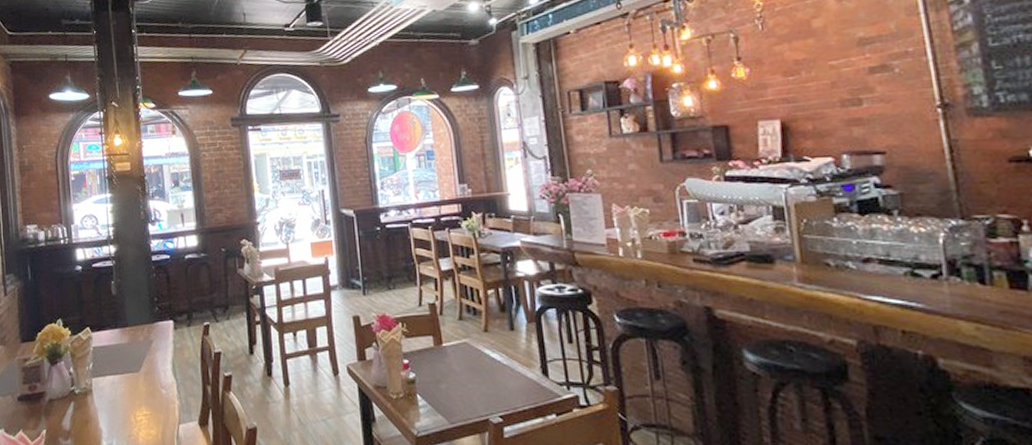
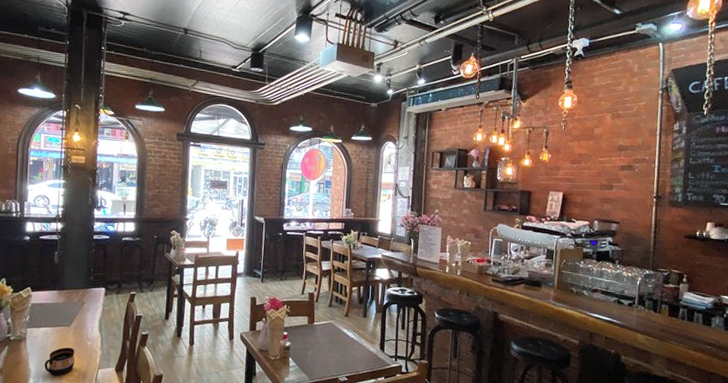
cup: none [116,399,151,435] -> present [44,347,75,376]

